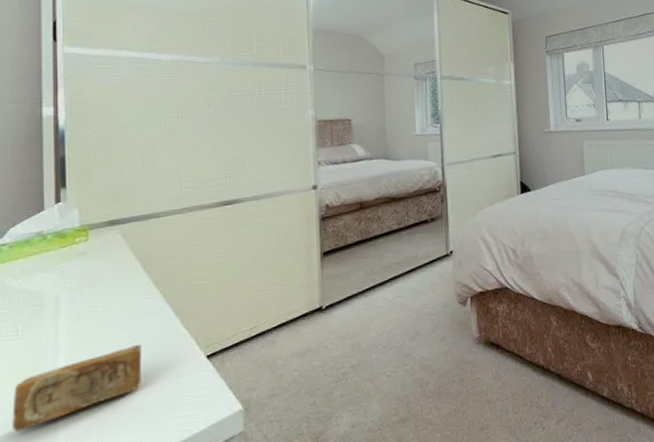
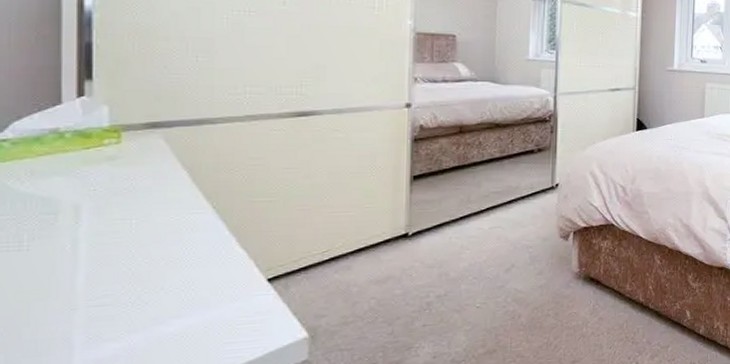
soap bar: present [12,344,142,432] -> none [13,263,187,355]

